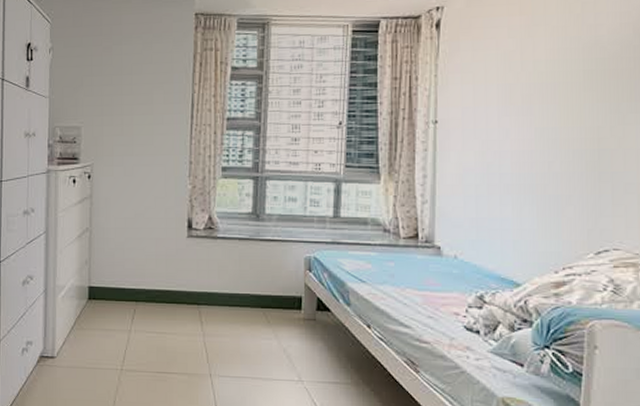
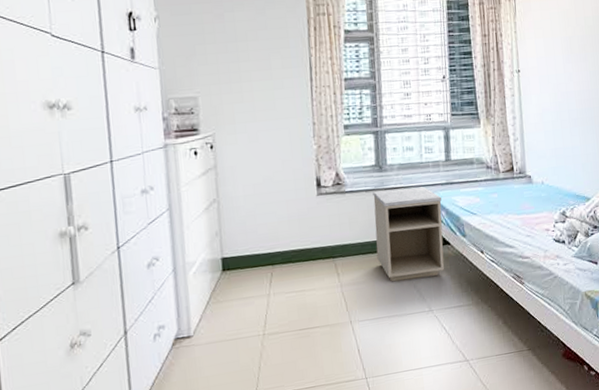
nightstand: none [245,241,325,343] -> present [373,186,444,282]

